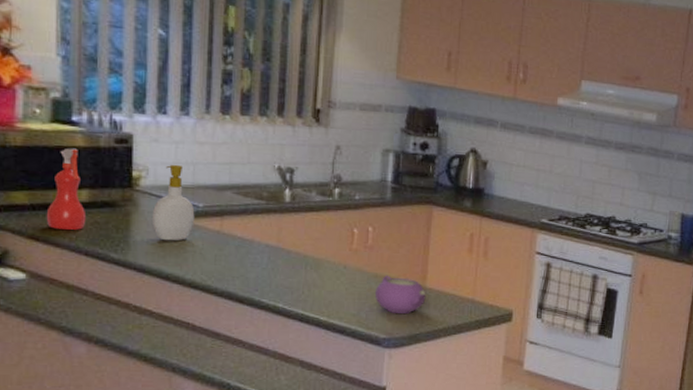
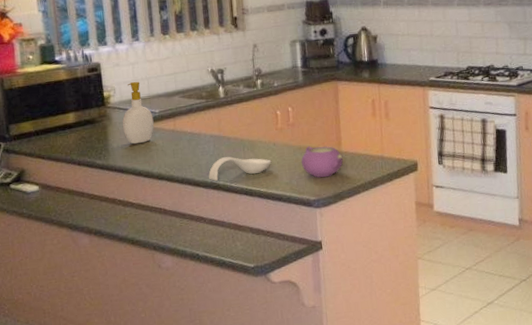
spray bottle: present [46,148,87,230] -> none [46,81,76,148]
spoon rest: none [257,272,339,300] -> present [208,156,272,181]

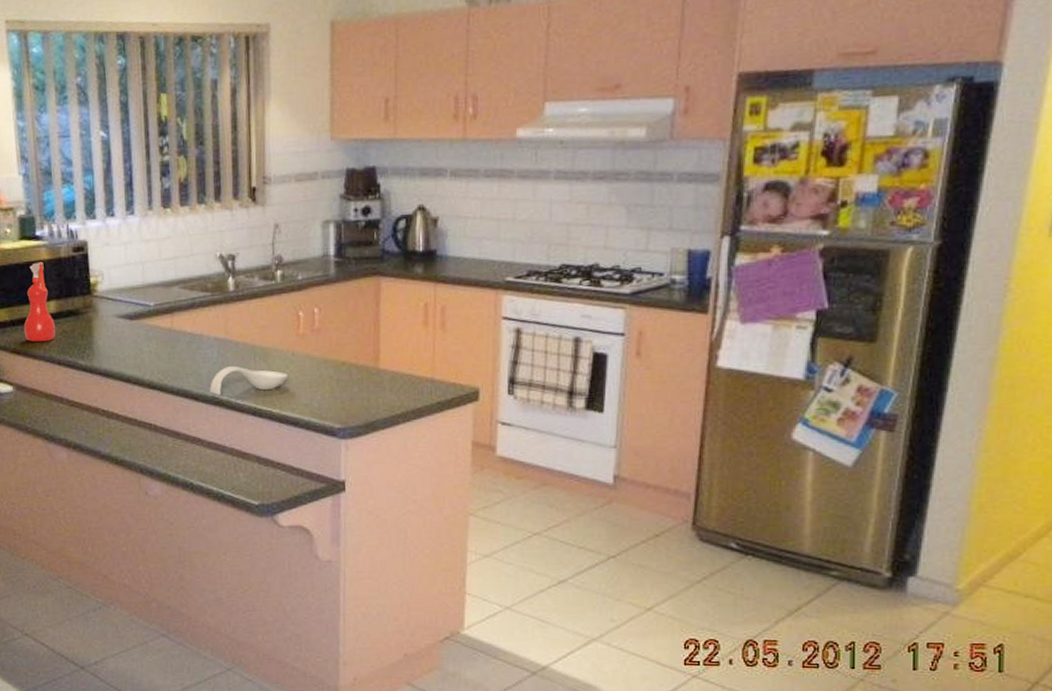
spray bottle: none [46,81,76,148] -> present [23,262,56,342]
soap bottle: present [122,81,154,145] -> none [110,265,148,344]
teapot: present [301,146,343,178] -> none [325,359,380,400]

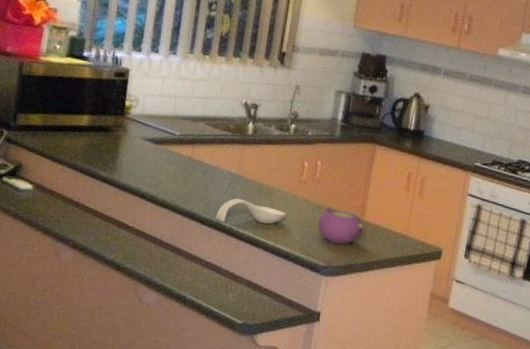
spray bottle: present [23,262,56,342] -> none [53,79,86,150]
teapot: none [325,359,380,400] -> present [317,207,364,244]

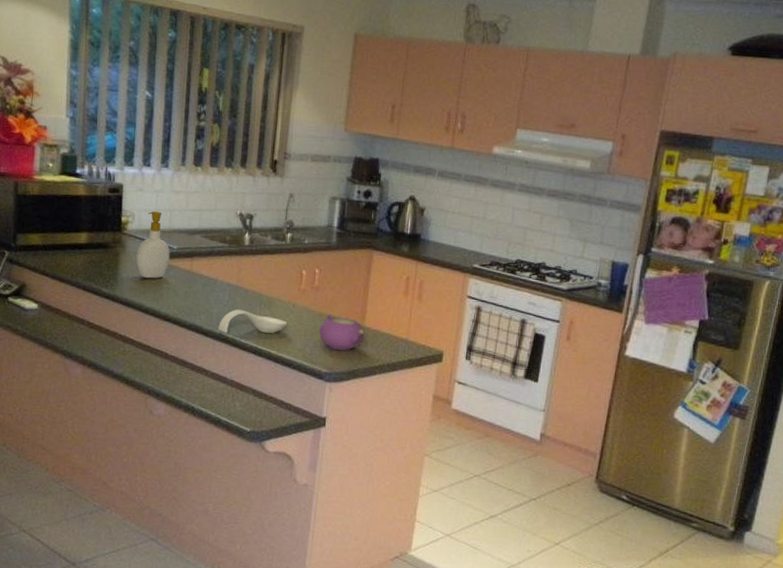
soap bottle: none [137,96,172,164] -> present [135,210,170,279]

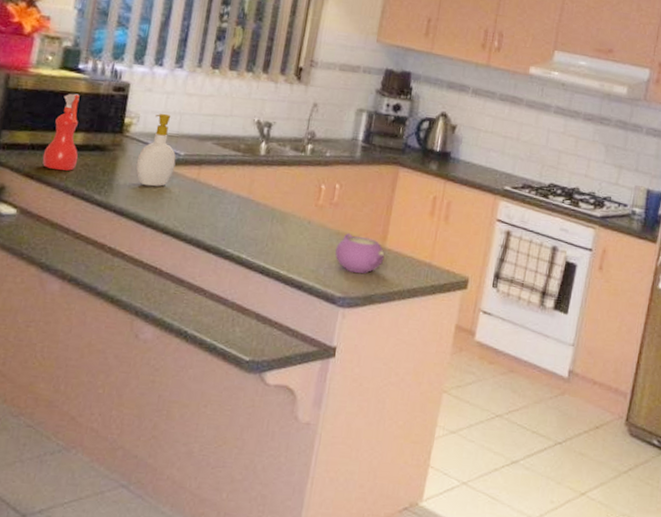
spray bottle: none [54,196,85,268] -> present [42,93,80,171]
spoon rest: present [218,309,288,333] -> none [223,223,301,252]

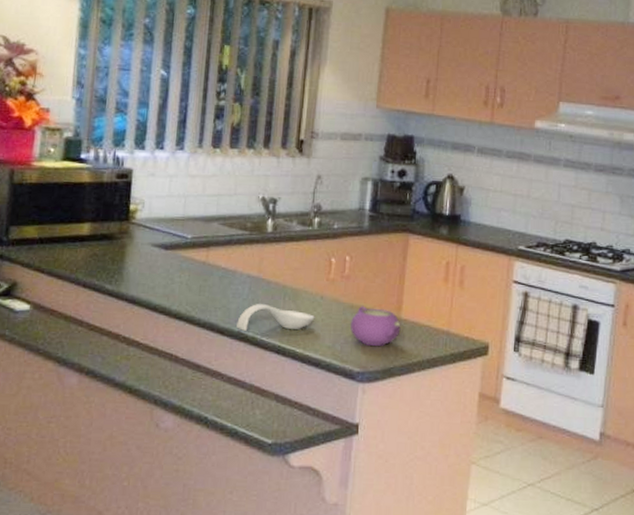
spray bottle: present [42,93,80,171] -> none [51,184,87,262]
soap bottle: present [136,113,176,187] -> none [144,197,184,272]
spoon rest: none [223,223,301,252] -> present [237,303,315,331]

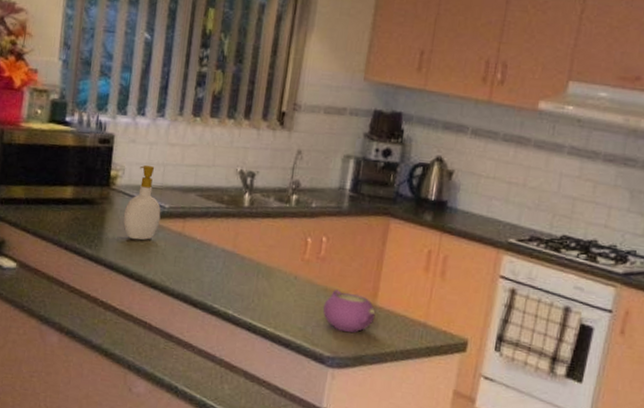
soap bottle: none [144,197,184,272] -> present [123,164,161,241]
spoon rest: present [237,303,315,331] -> none [209,278,288,308]

